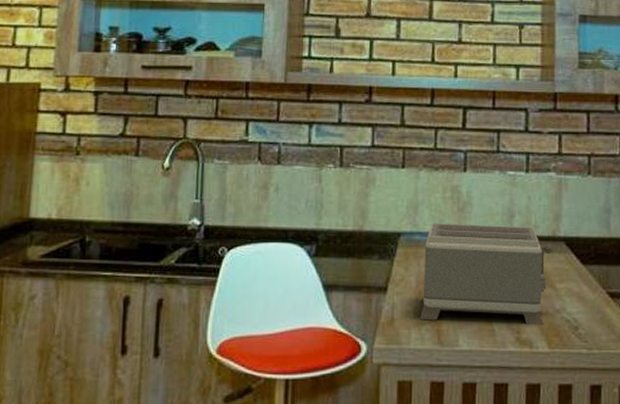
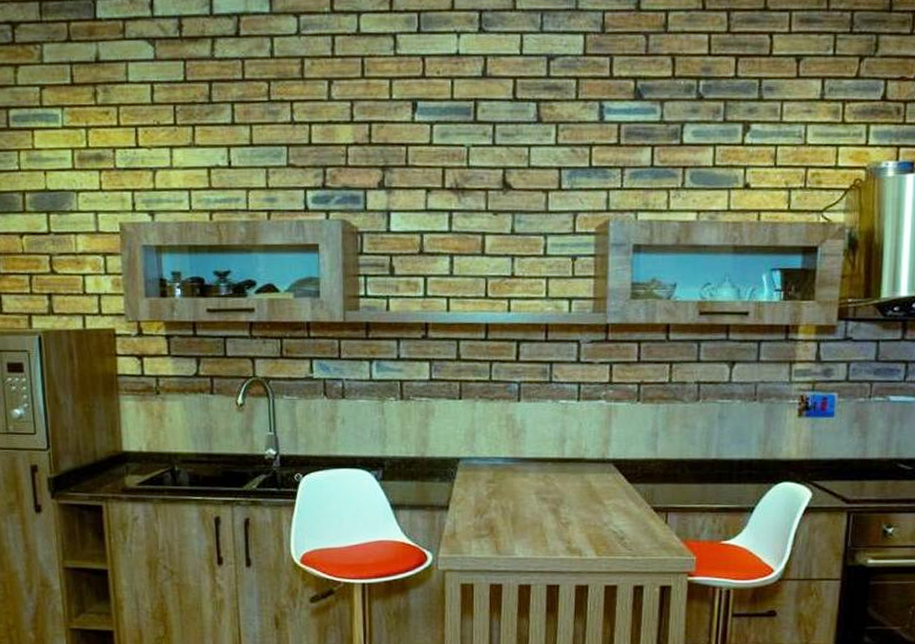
toaster: present [420,223,553,326] -> none [479,448,602,537]

